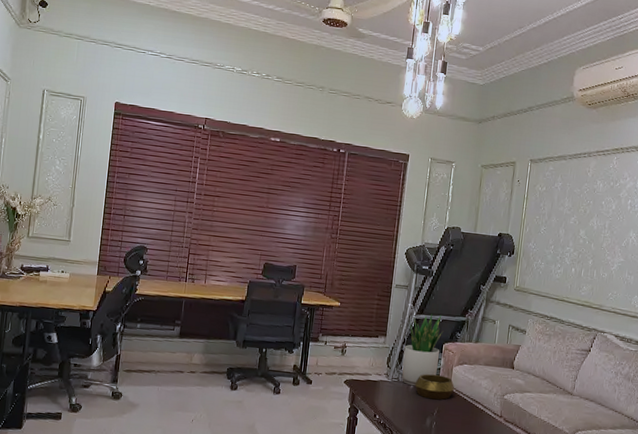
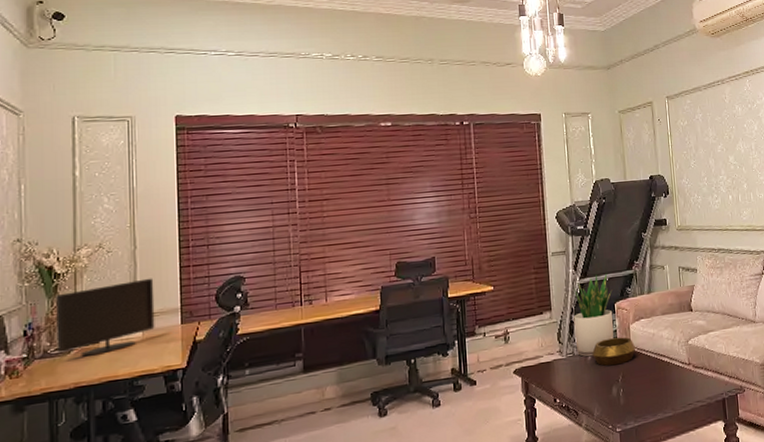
monitor: none [11,230,83,285] -> present [56,278,155,357]

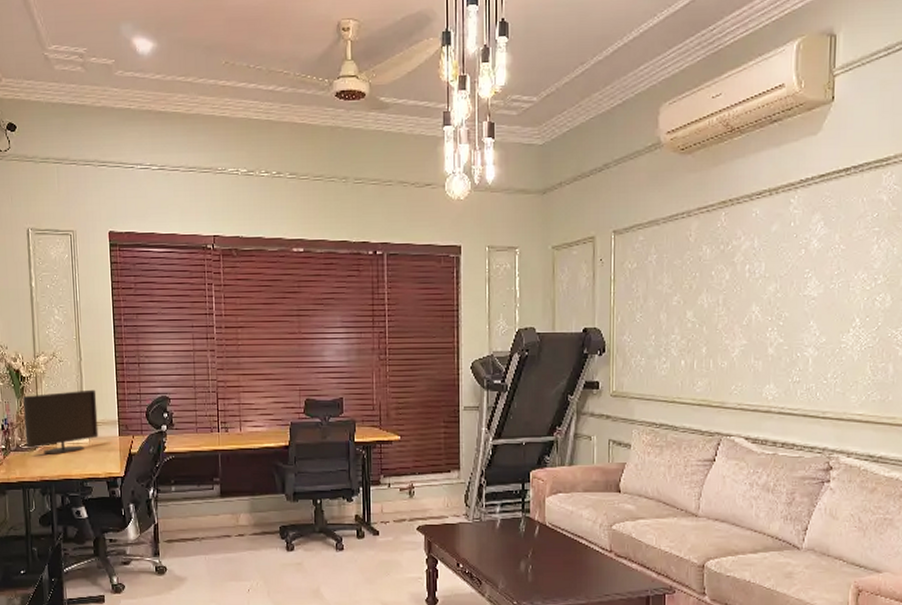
planter: present [573,273,614,357] -> none [483,436,529,525]
decorative bowl: present [592,337,636,366] -> none [501,509,551,539]

